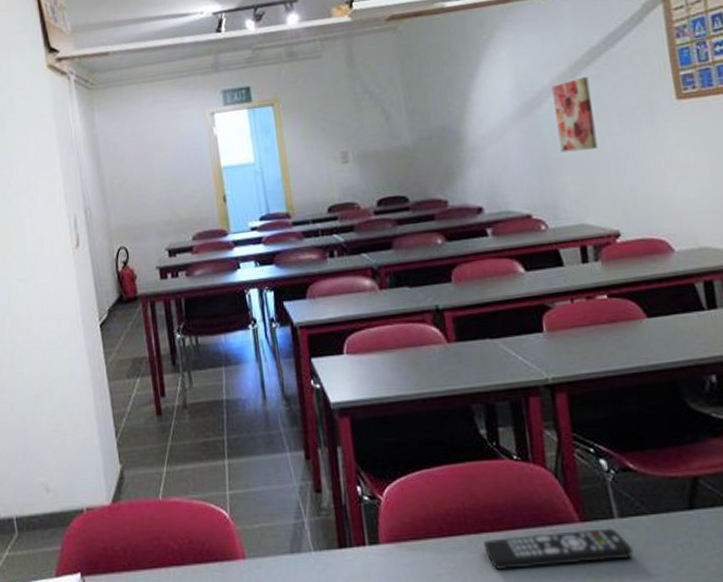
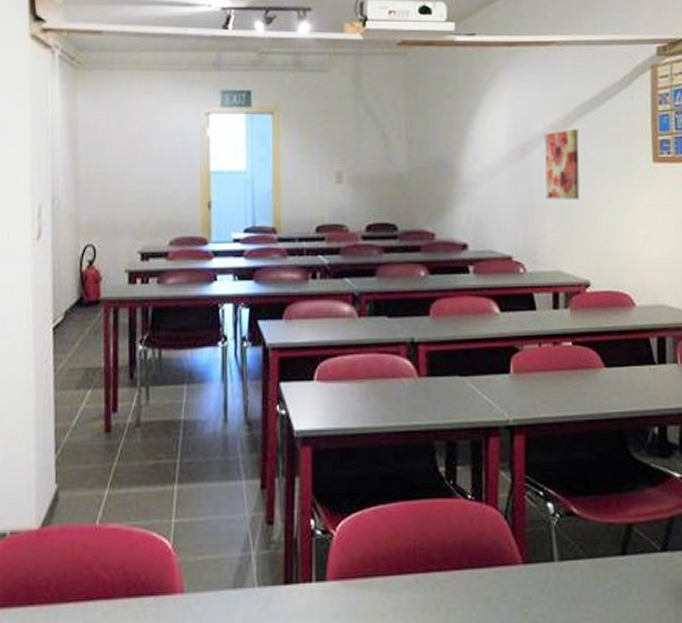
remote control: present [484,528,633,570] -> none [430,571,568,611]

